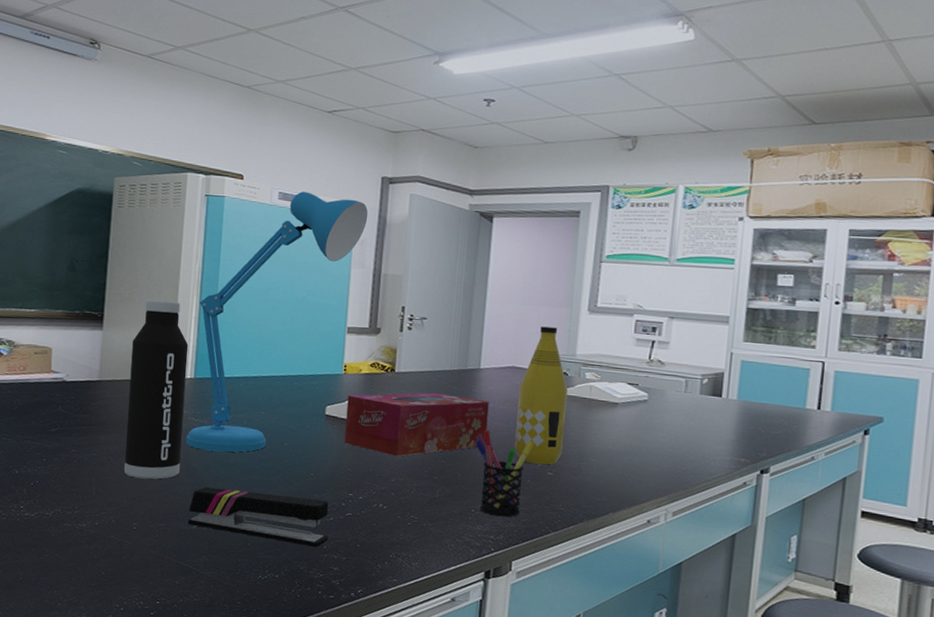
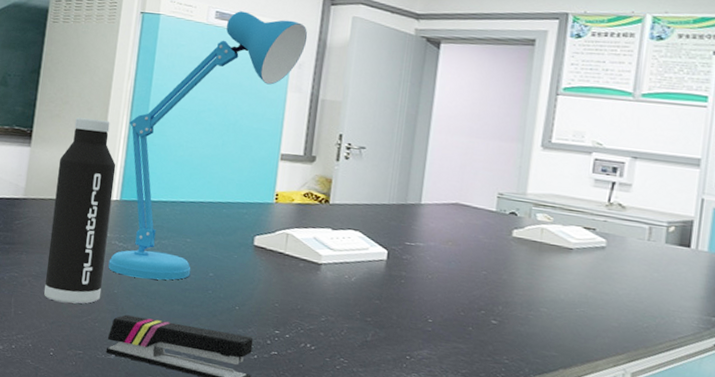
tissue box: present [344,392,489,457] -> none [272,225,430,294]
pen holder: present [475,429,534,517] -> none [413,270,478,367]
bottle: present [514,326,568,465] -> none [456,161,517,312]

